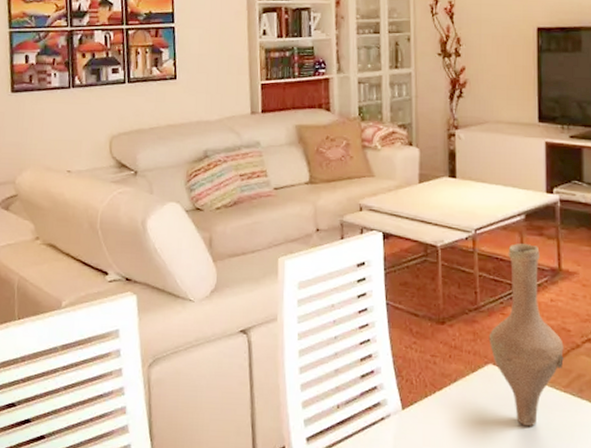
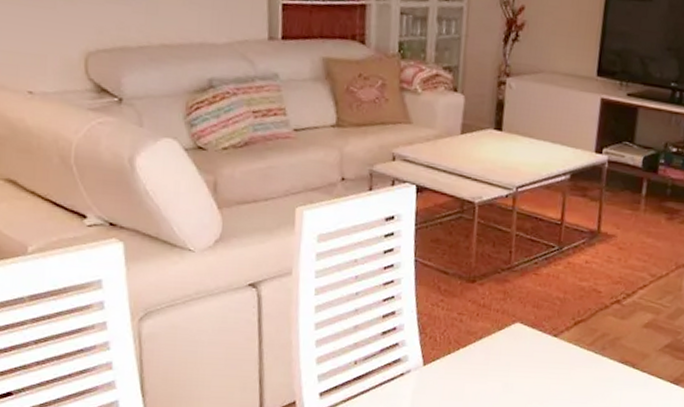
vase: present [489,243,564,426] -> none [518,204,593,381]

